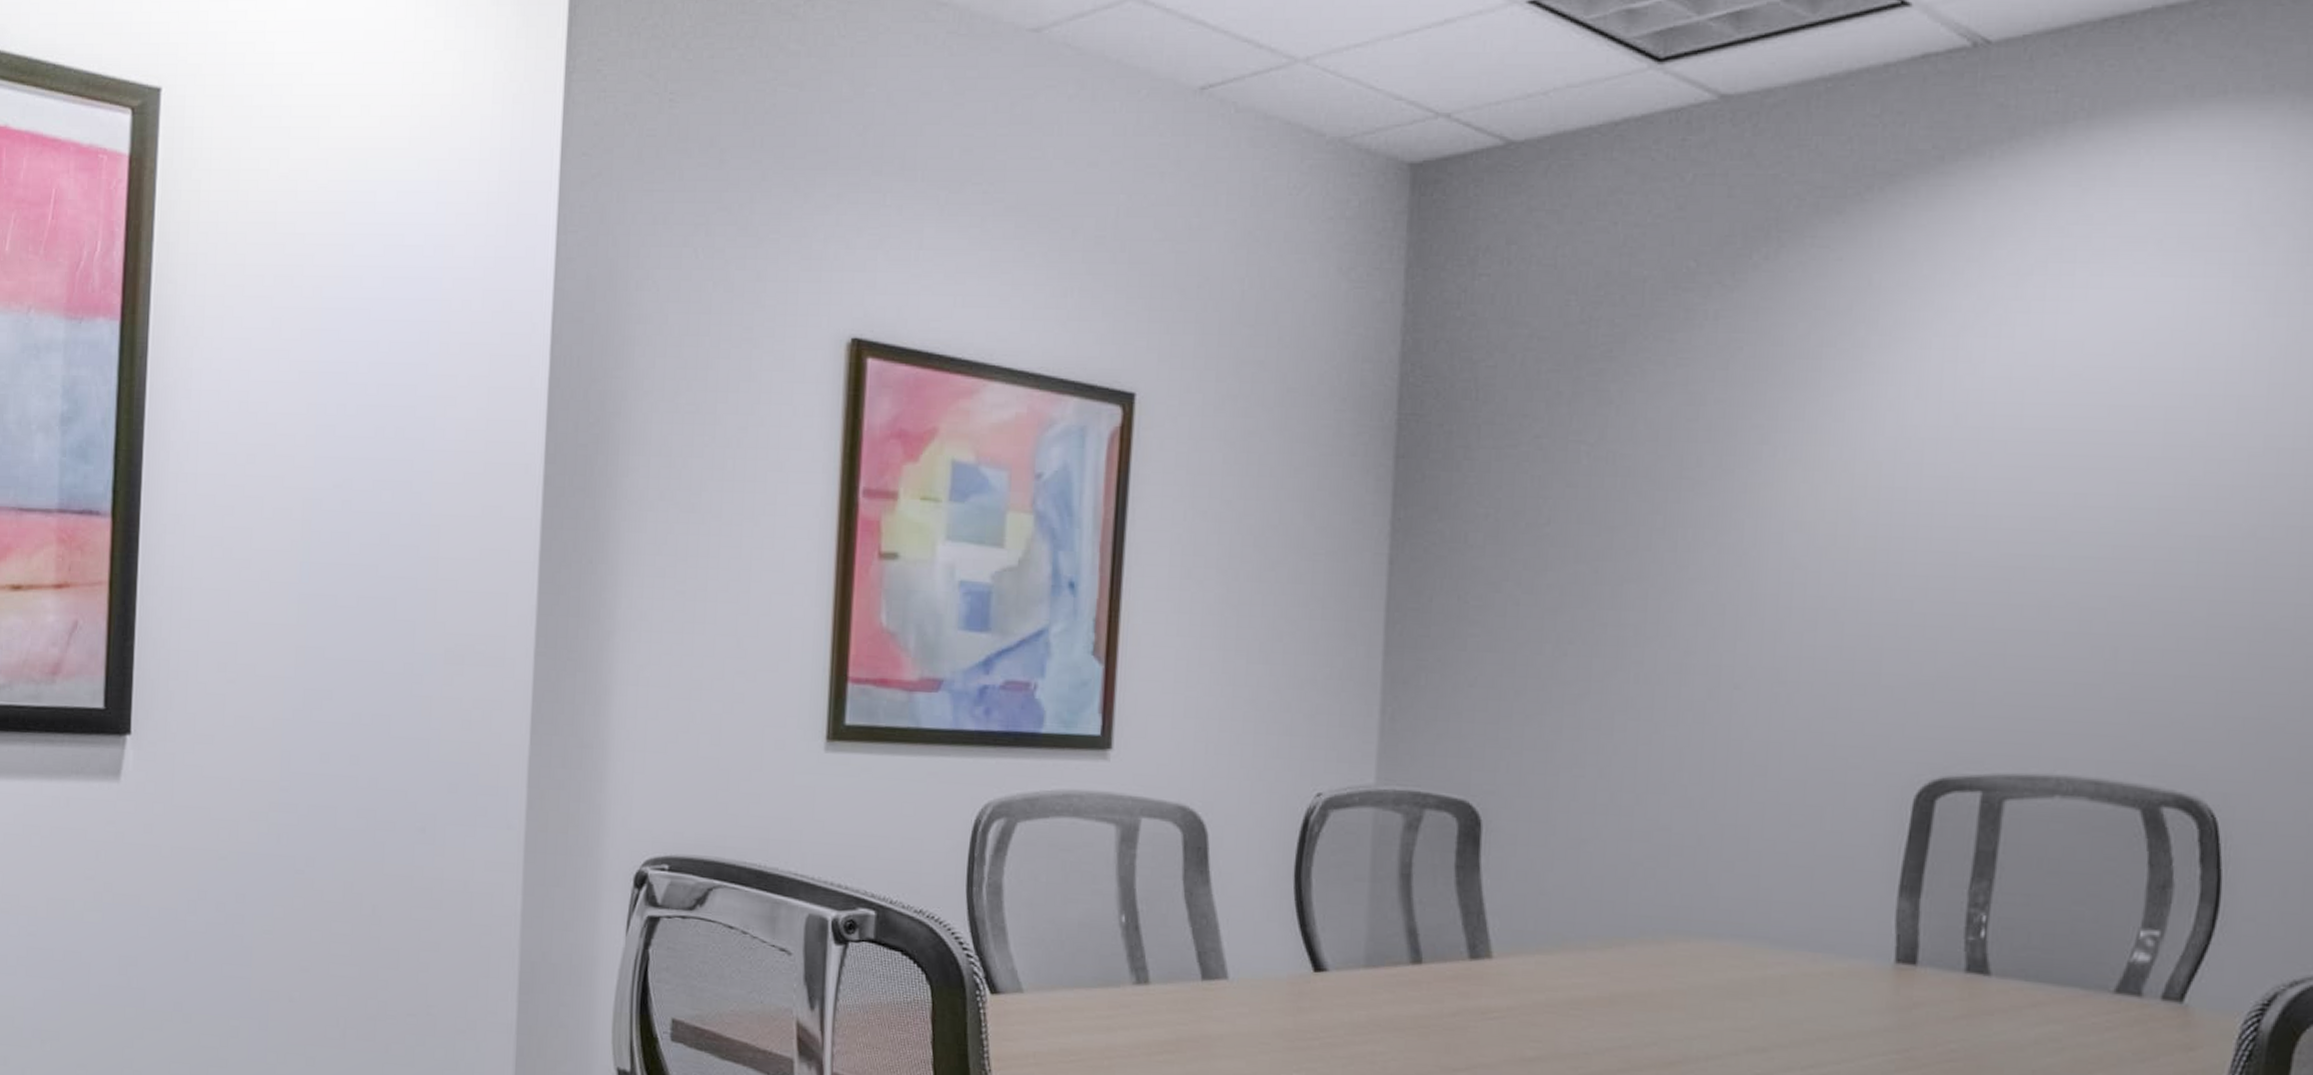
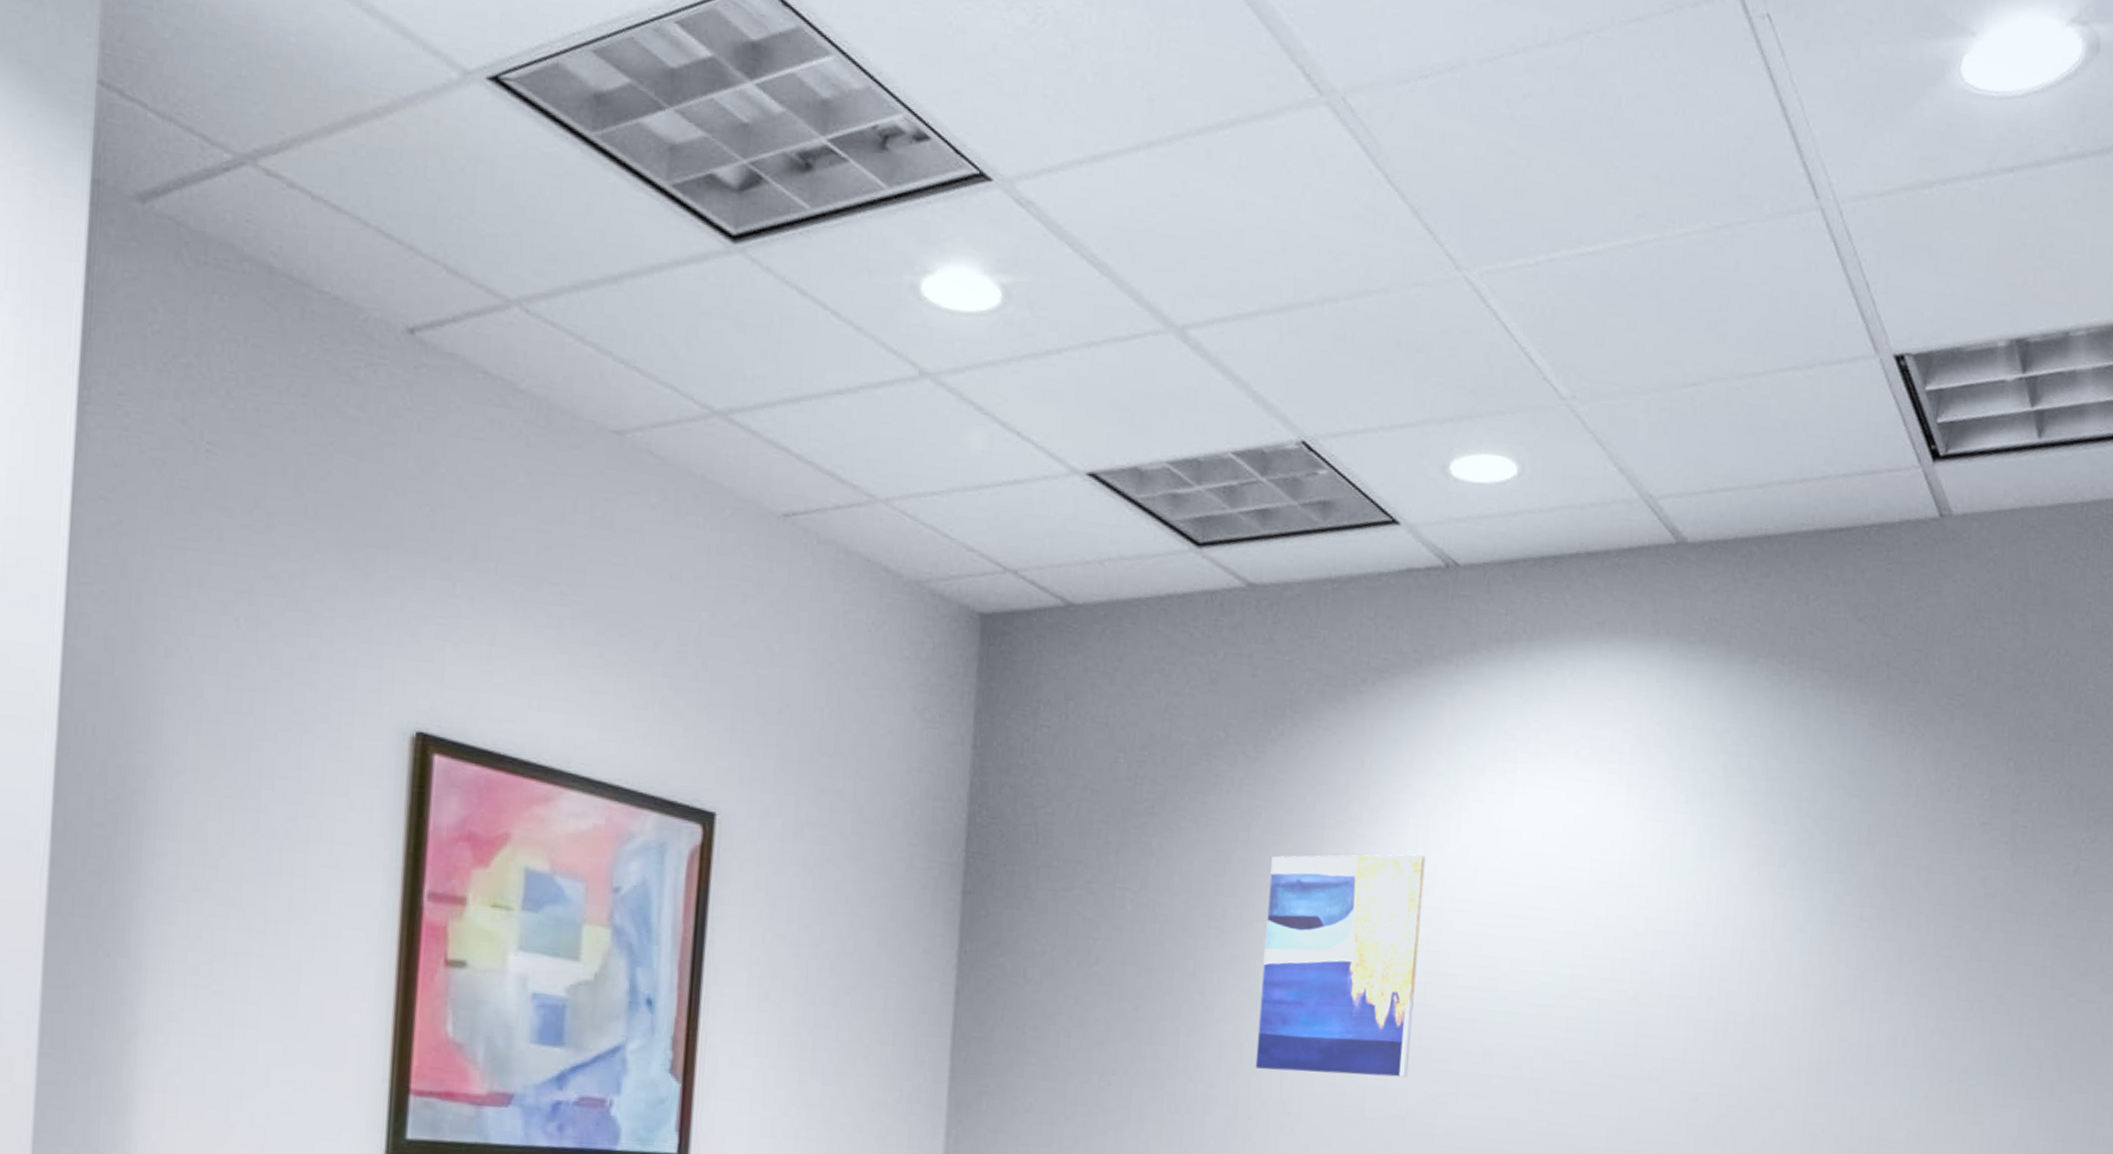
wall art: none [1741,380,1955,638] -> present [1255,854,1426,1078]

